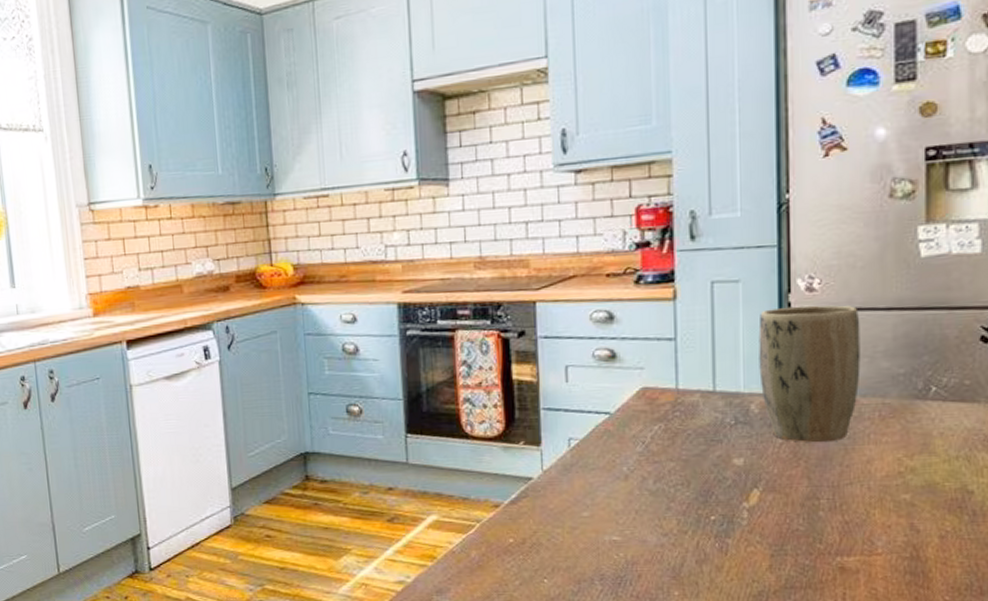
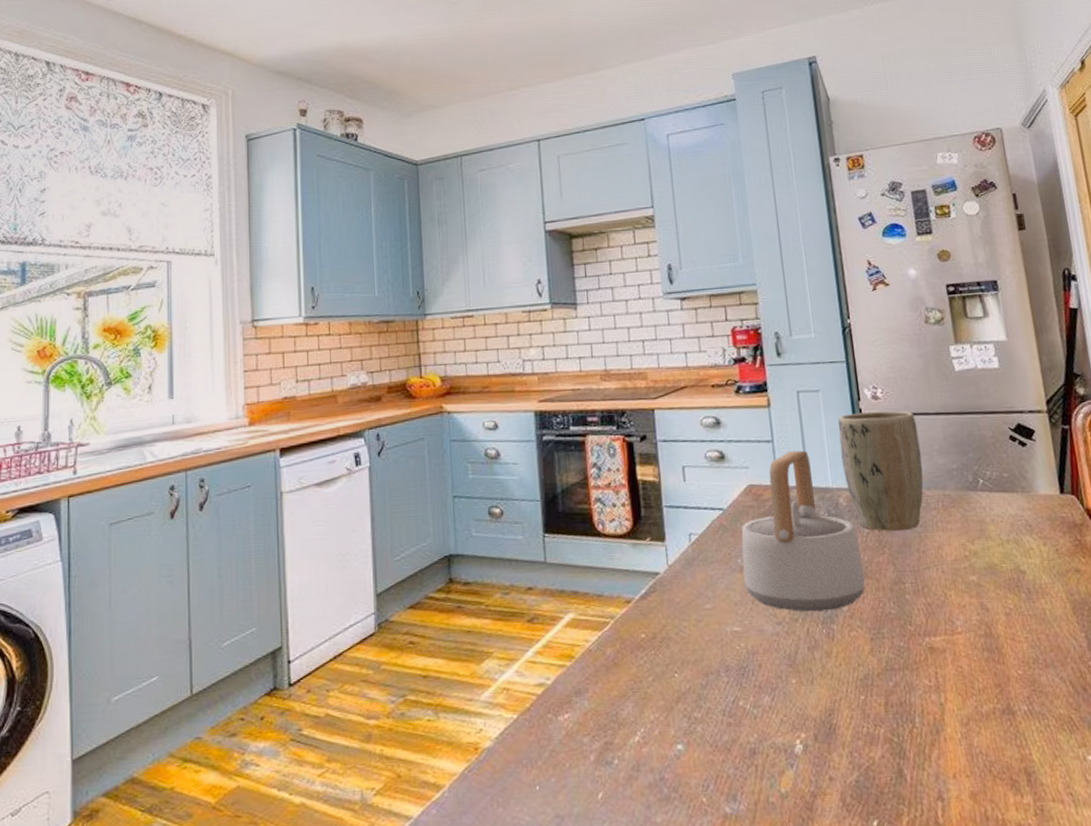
teapot: none [628,350,772,525] -> present [741,450,866,612]

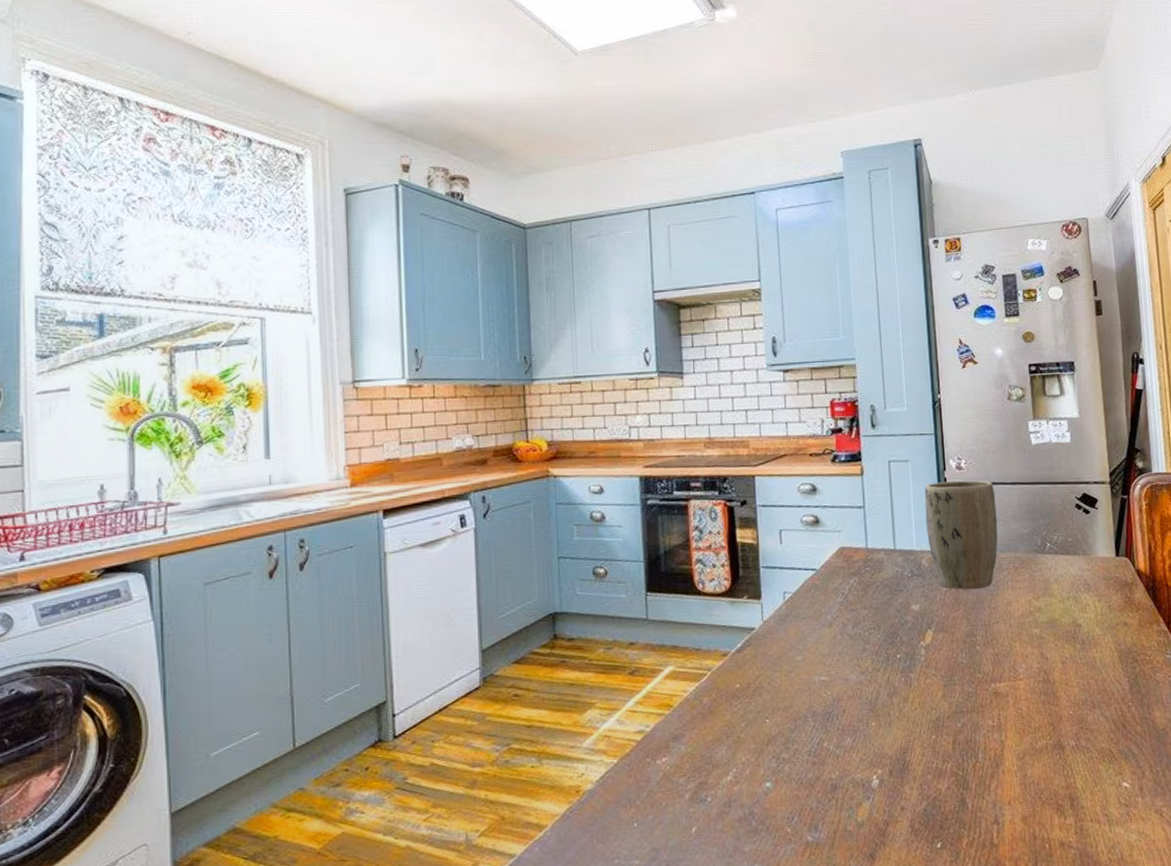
teapot: present [741,450,866,612] -> none [832,516,942,662]

